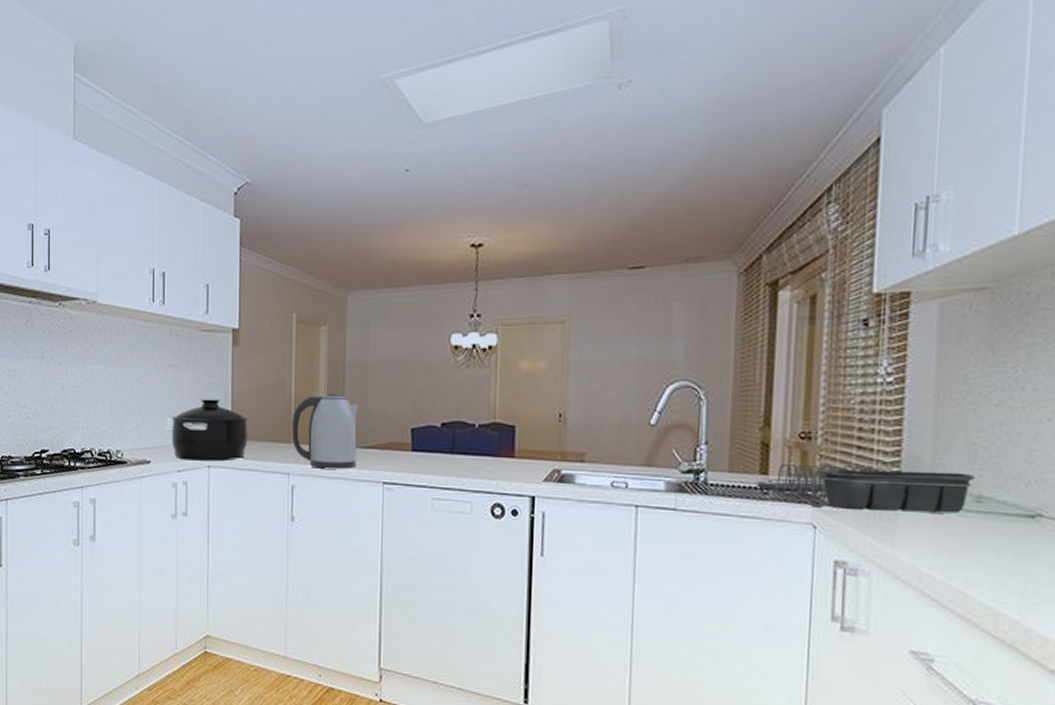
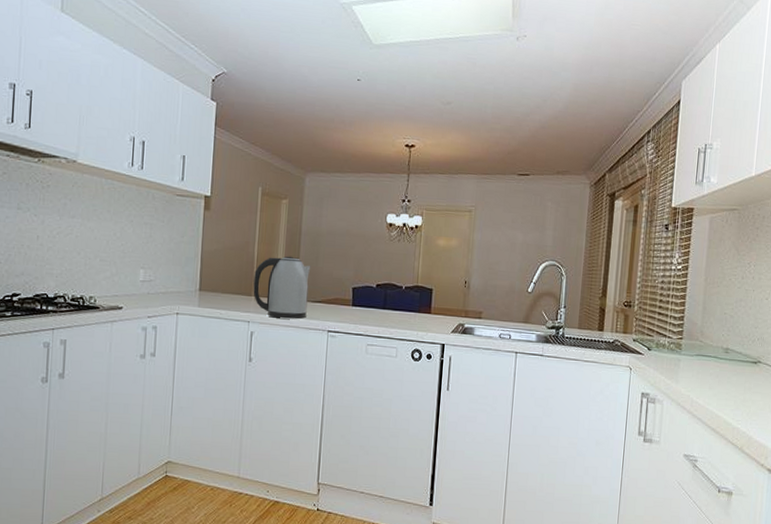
saucepan: present [171,399,248,461] -> none [143,254,215,309]
dish rack: present [756,463,976,514] -> none [595,323,726,361]

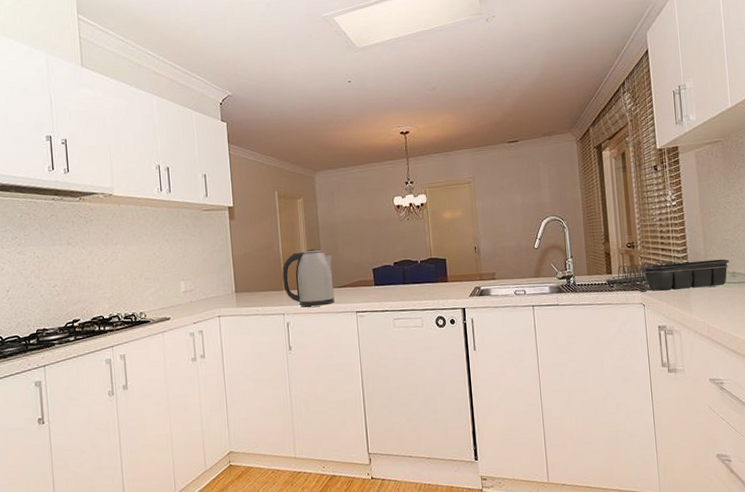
dish rack: none [595,323,726,361] -> present [605,259,730,293]

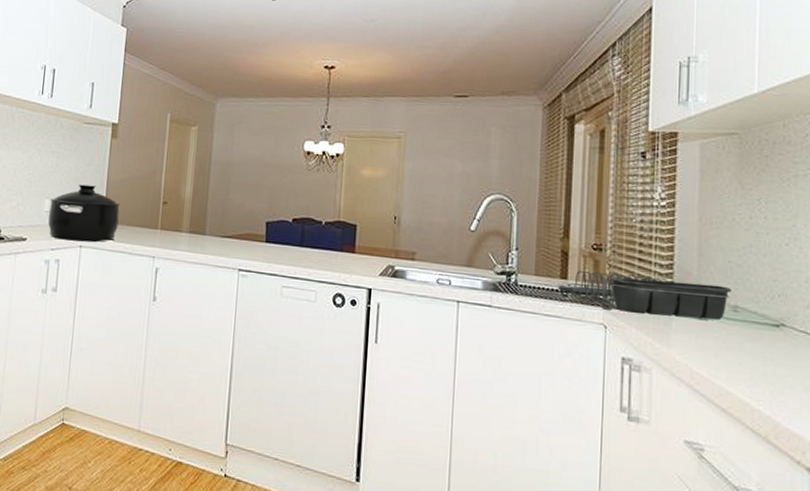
saucepan: none [184,263,249,314] -> present [48,184,120,242]
kettle: present [282,249,335,307] -> none [159,186,221,256]

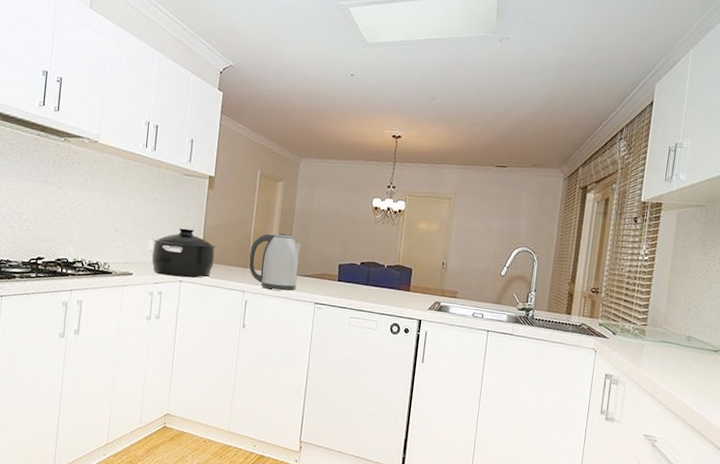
kettle: none [159,186,221,256] -> present [249,233,302,291]
dish rack: present [557,270,732,321] -> none [563,308,688,347]

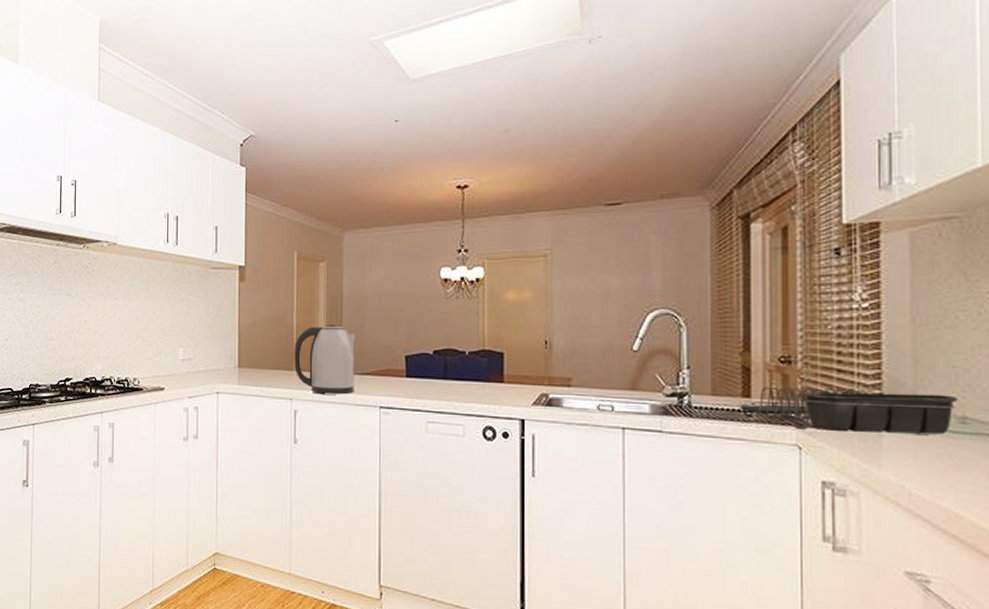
saucepan: present [151,228,215,278] -> none [183,330,253,388]
dish rack: none [563,308,688,347] -> present [739,386,959,436]

